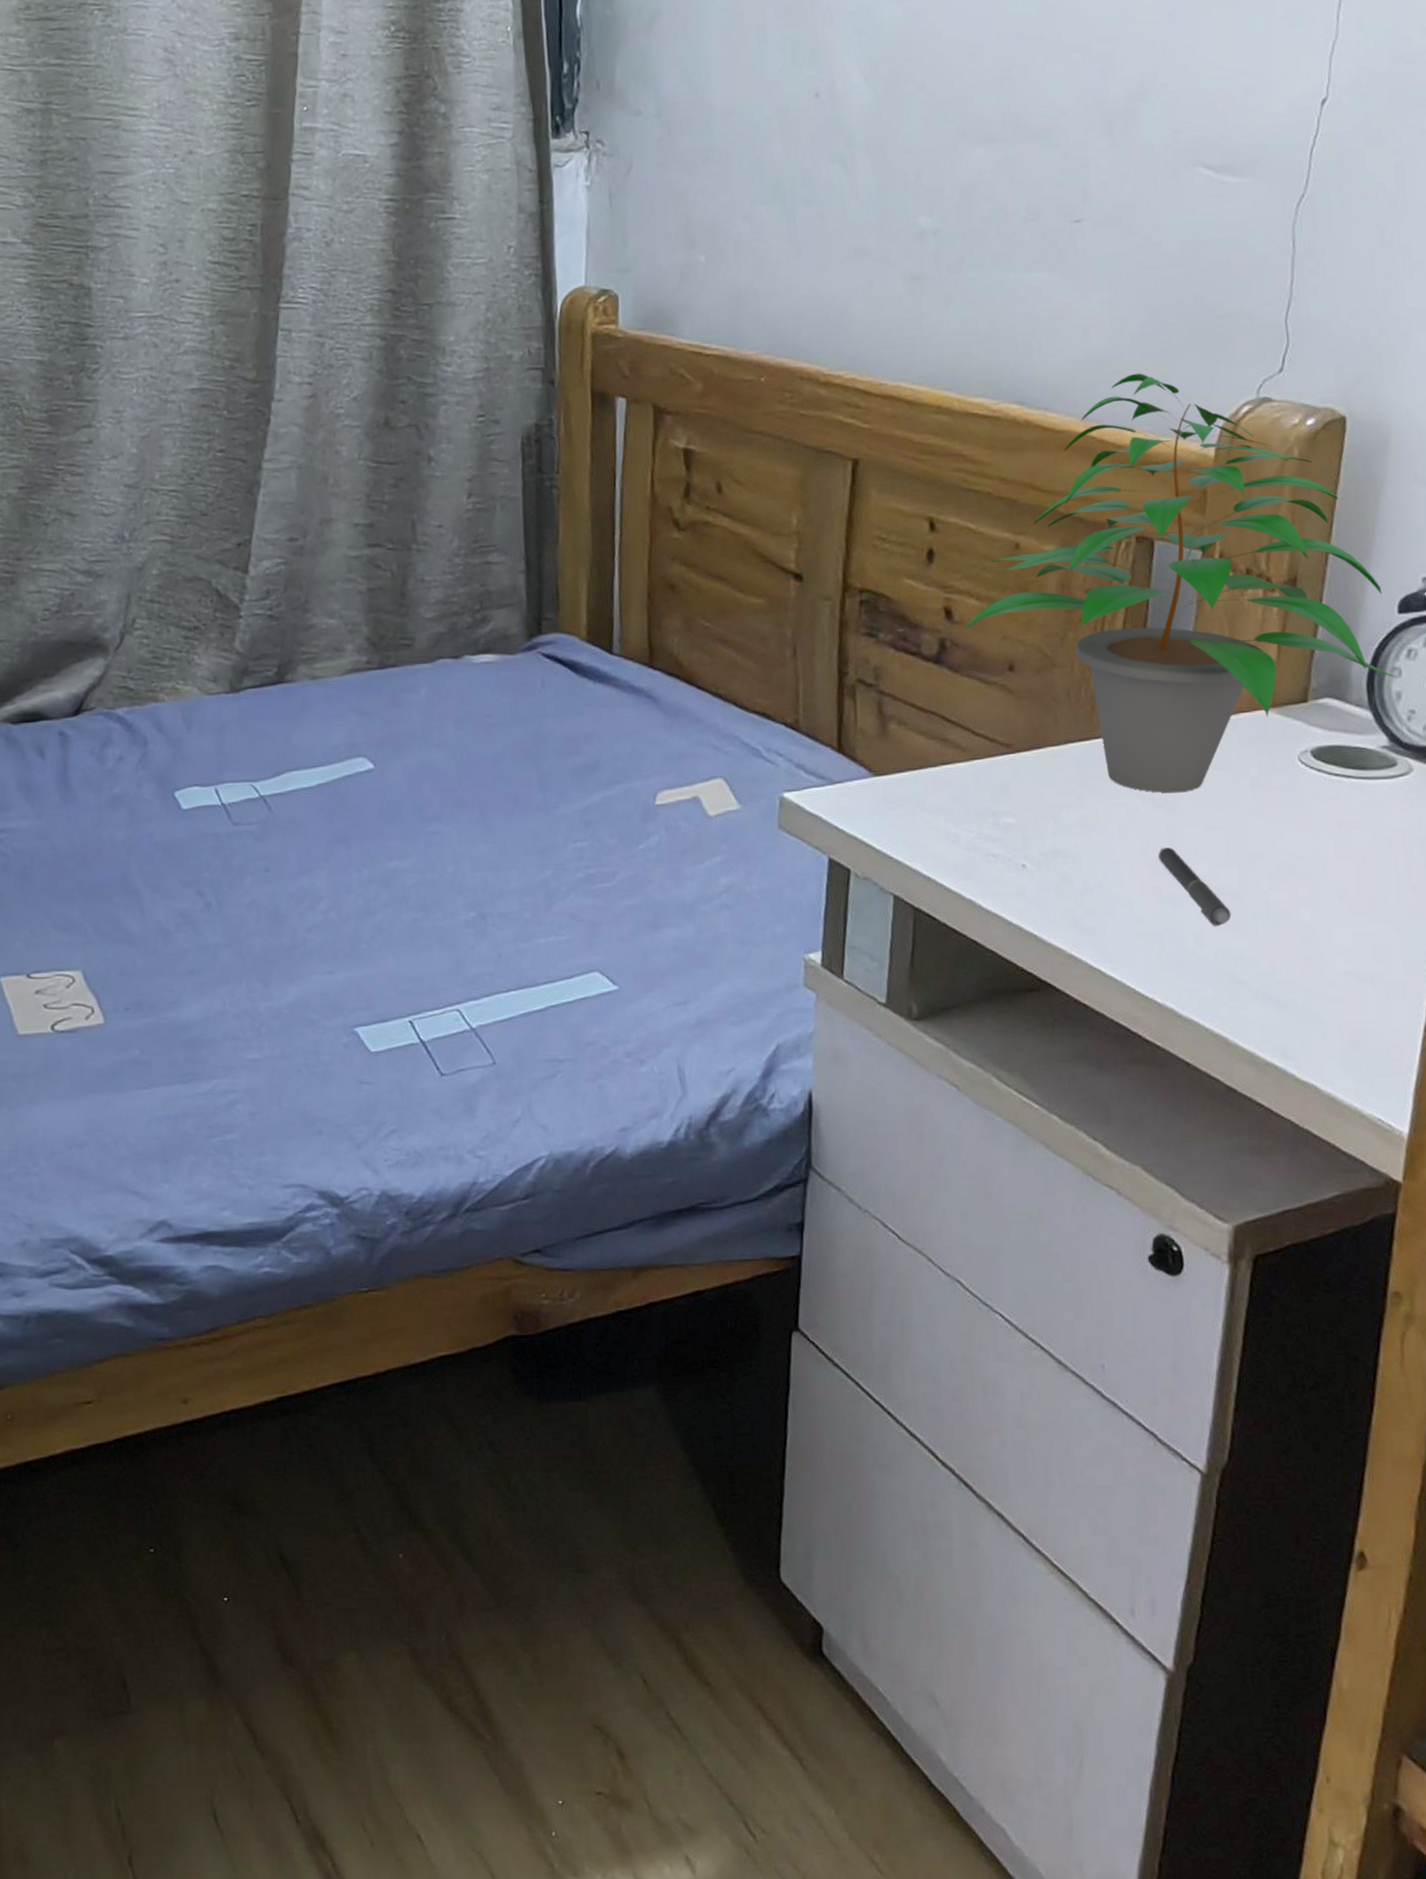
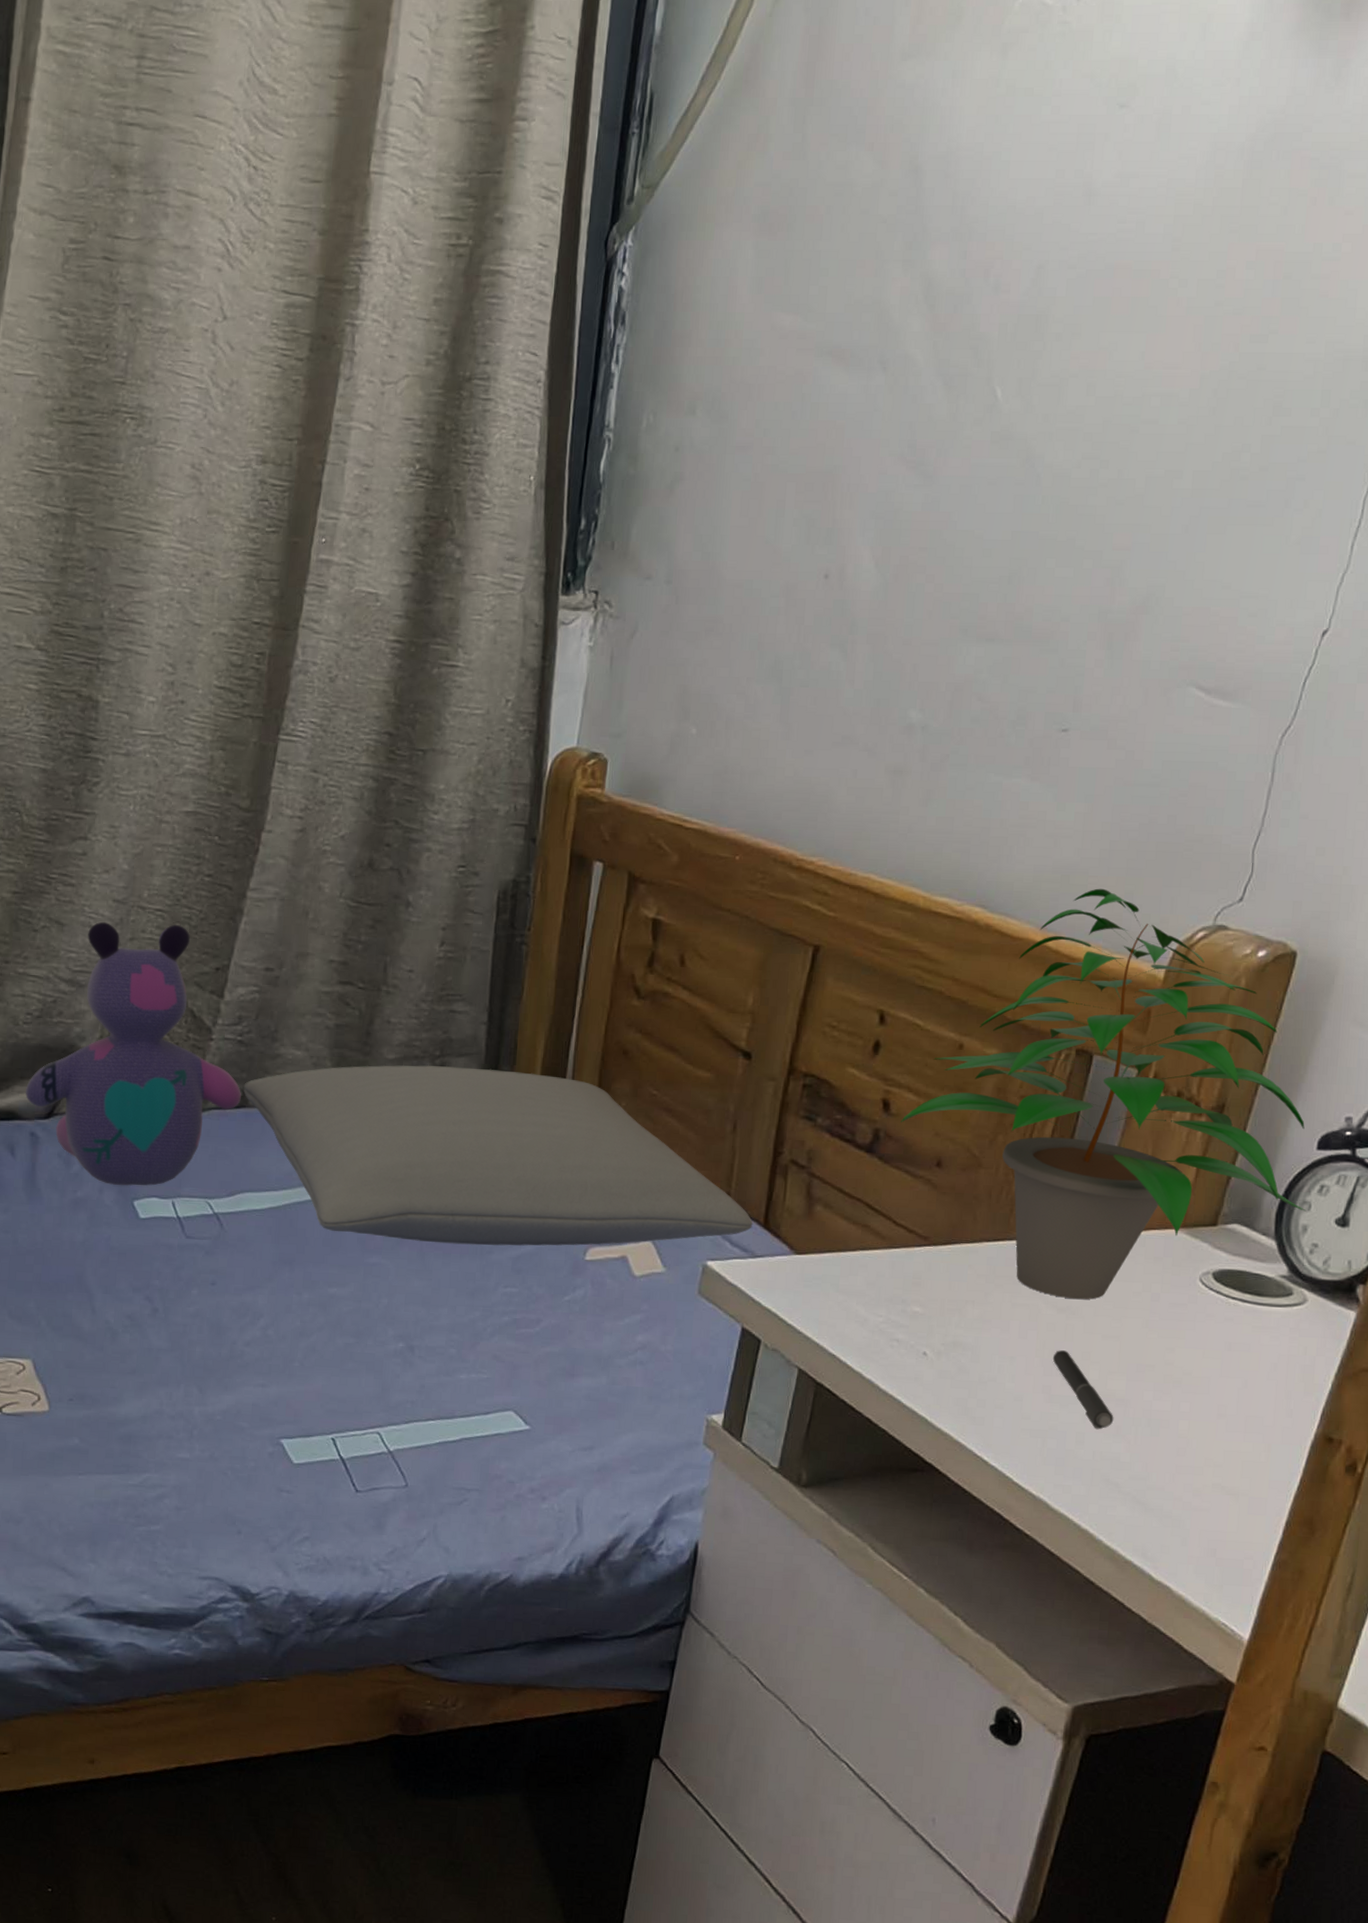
toy: none [49,503,277,778] -> present [25,921,241,1186]
pillow: none [279,617,826,804] -> present [243,1064,753,1246]

